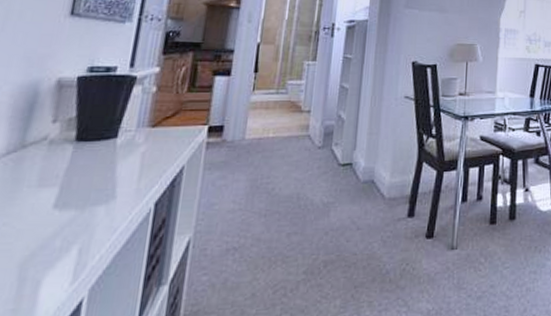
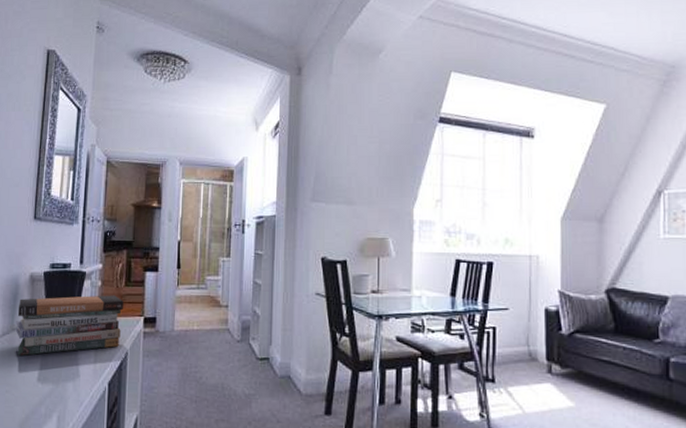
book stack: none [27,102,184,179] -> present [15,295,123,356]

